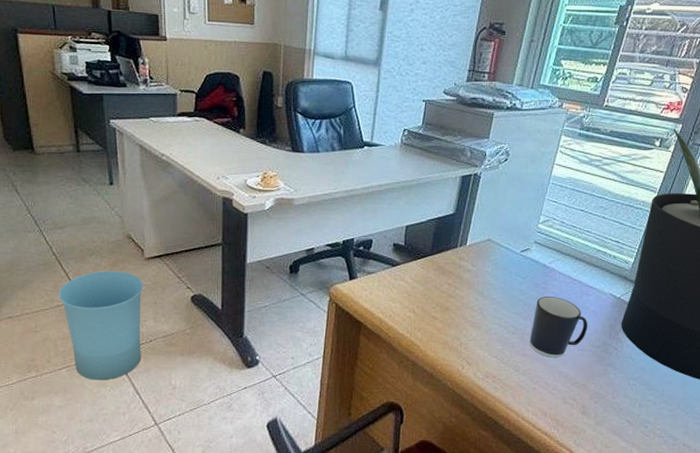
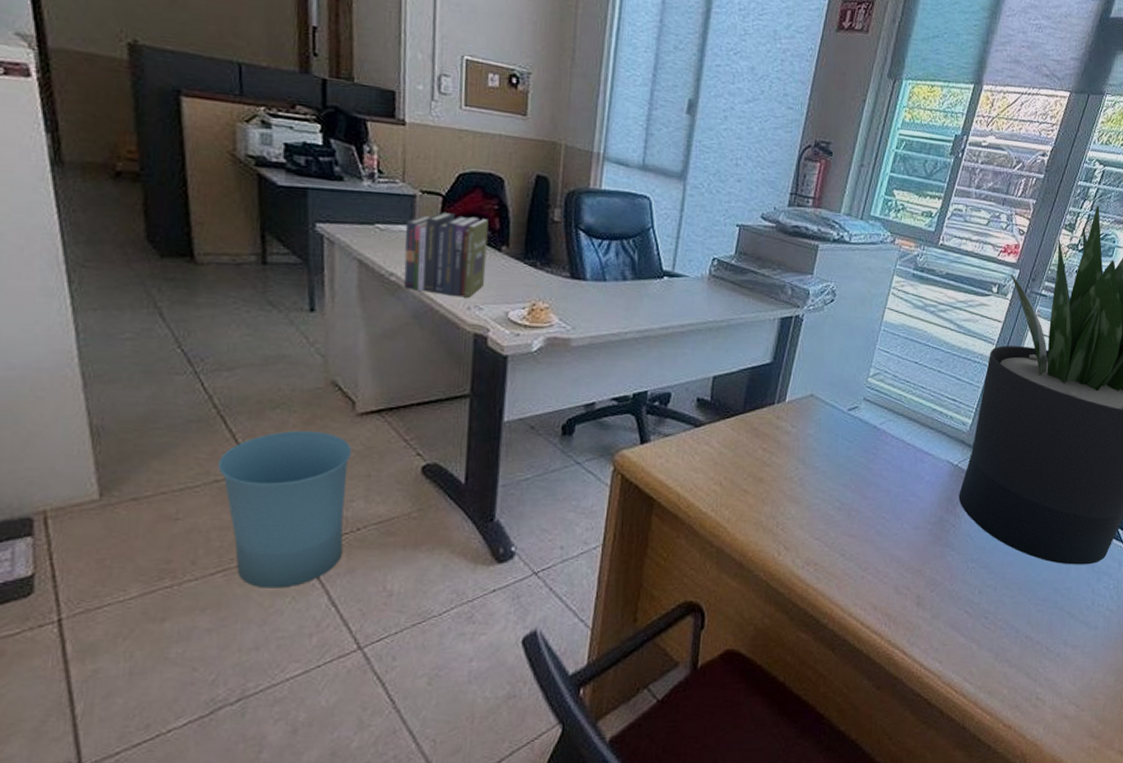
books: none [170,105,229,170] -> present [403,211,489,298]
mug: present [529,296,588,358] -> none [857,464,923,538]

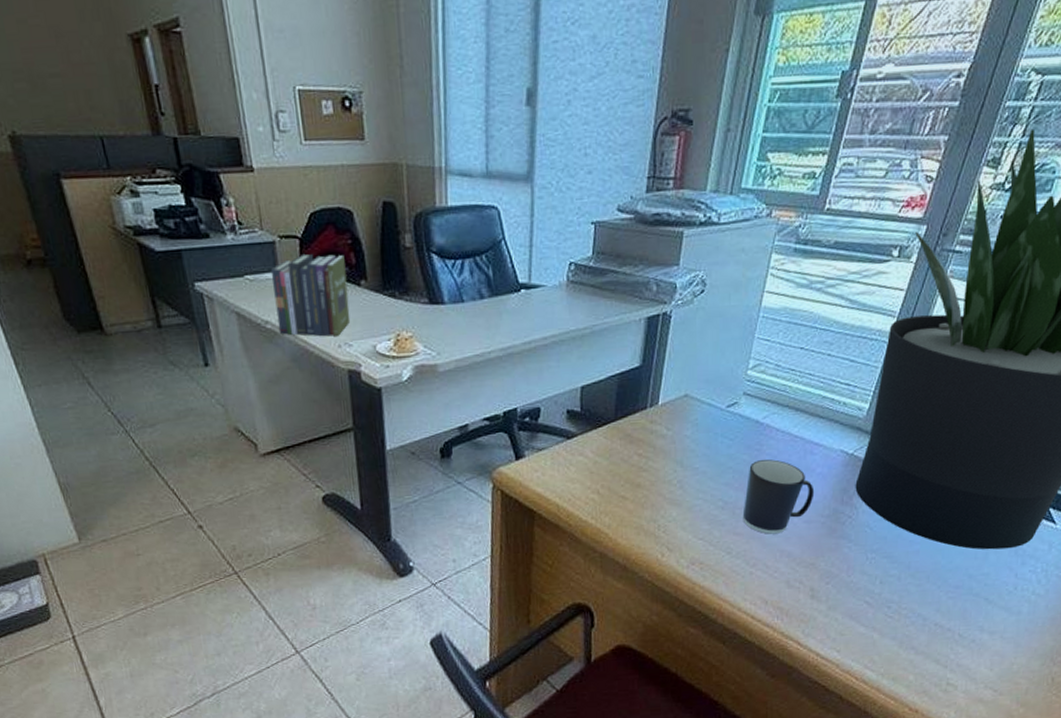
waste bin: present [218,431,352,588] -> none [159,473,270,607]
mug: none [857,464,923,538] -> present [742,459,815,534]

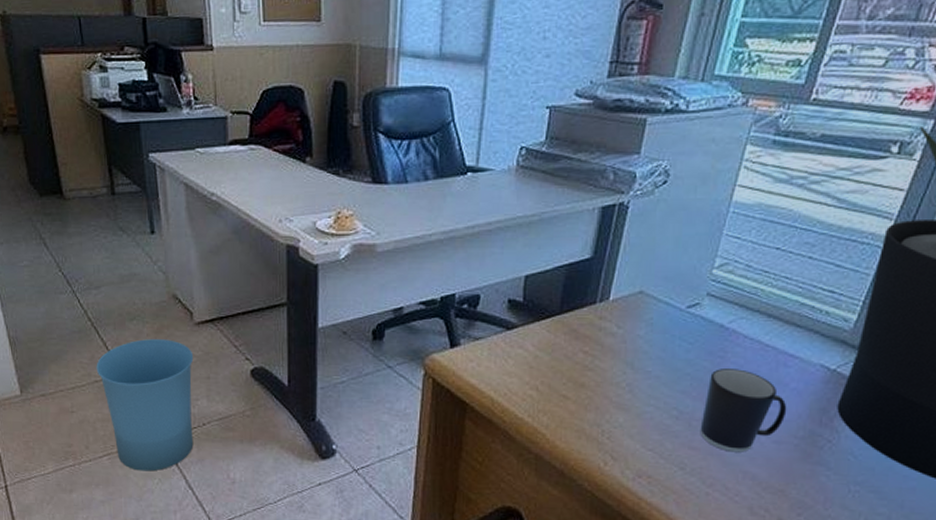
waste bin: none [159,473,270,607] -> present [96,339,194,471]
books: present [270,253,351,337] -> none [220,129,293,211]

